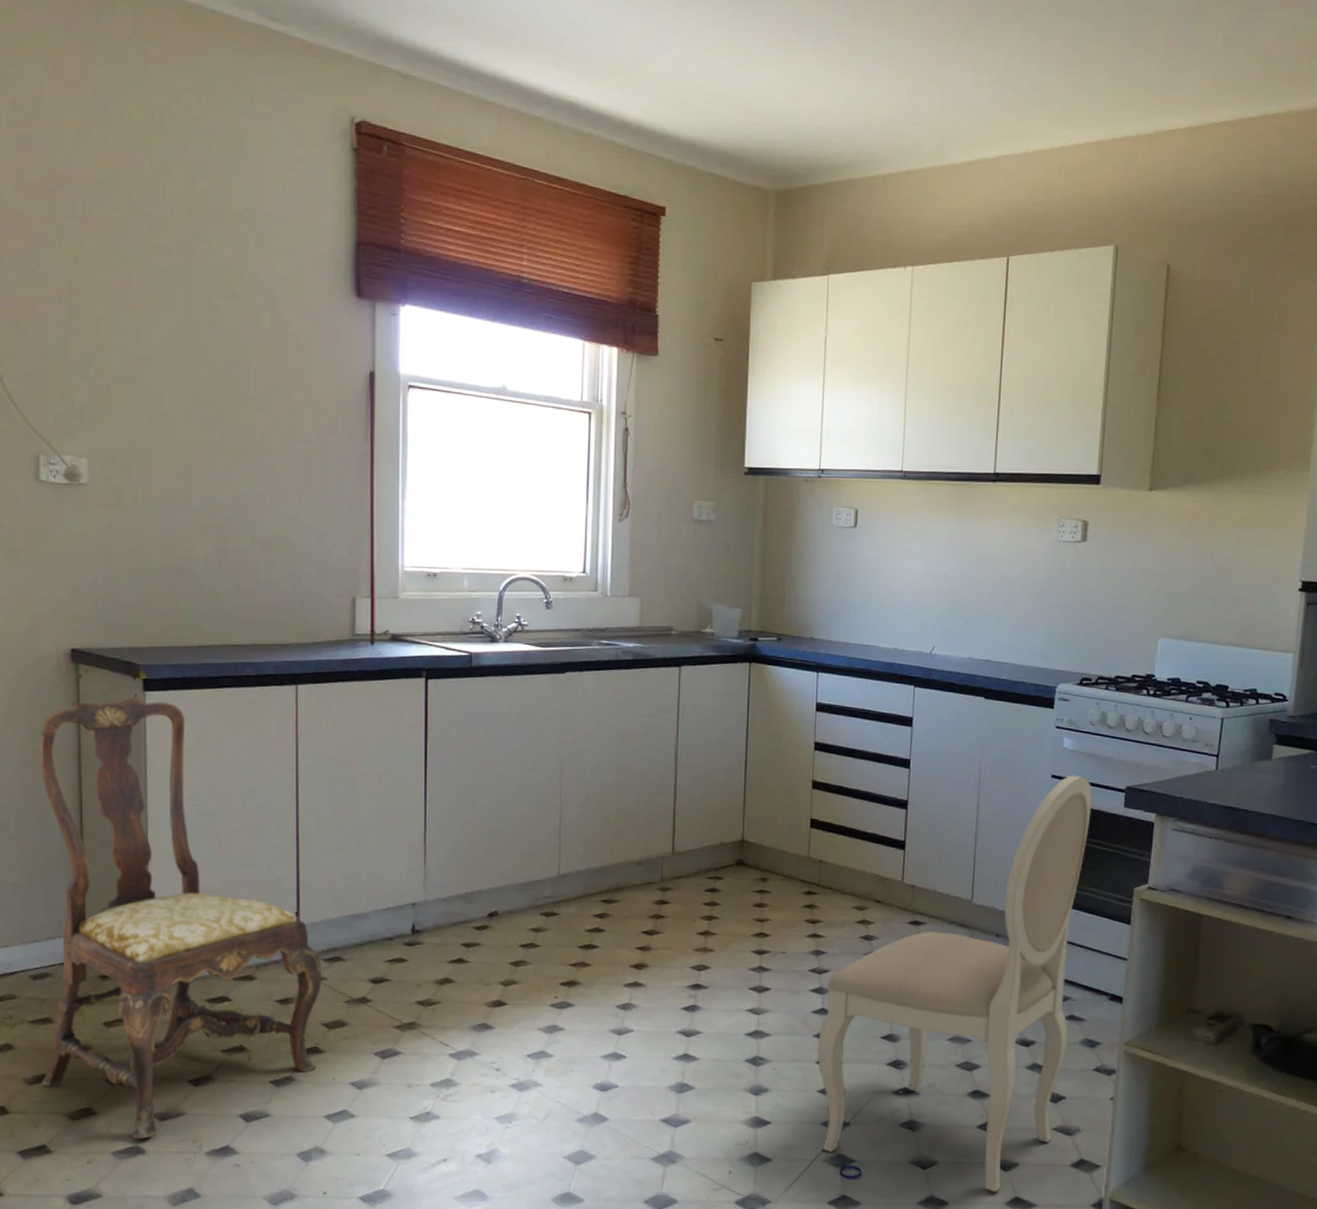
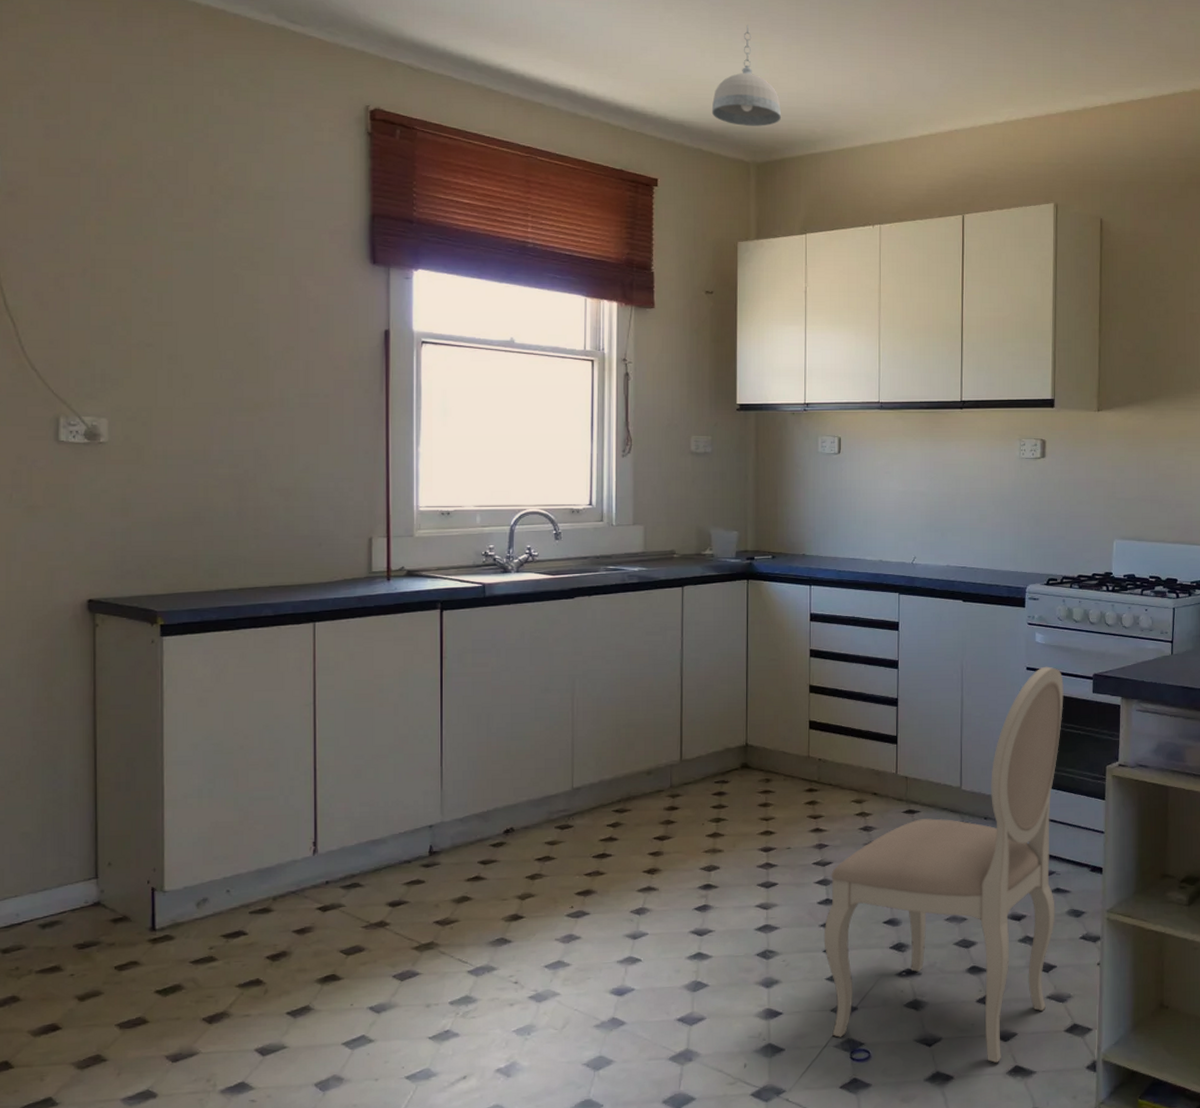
dining chair: present [40,696,322,1140] -> none [49,641,339,1083]
pendant light: none [727,27,806,148] -> present [711,25,781,126]

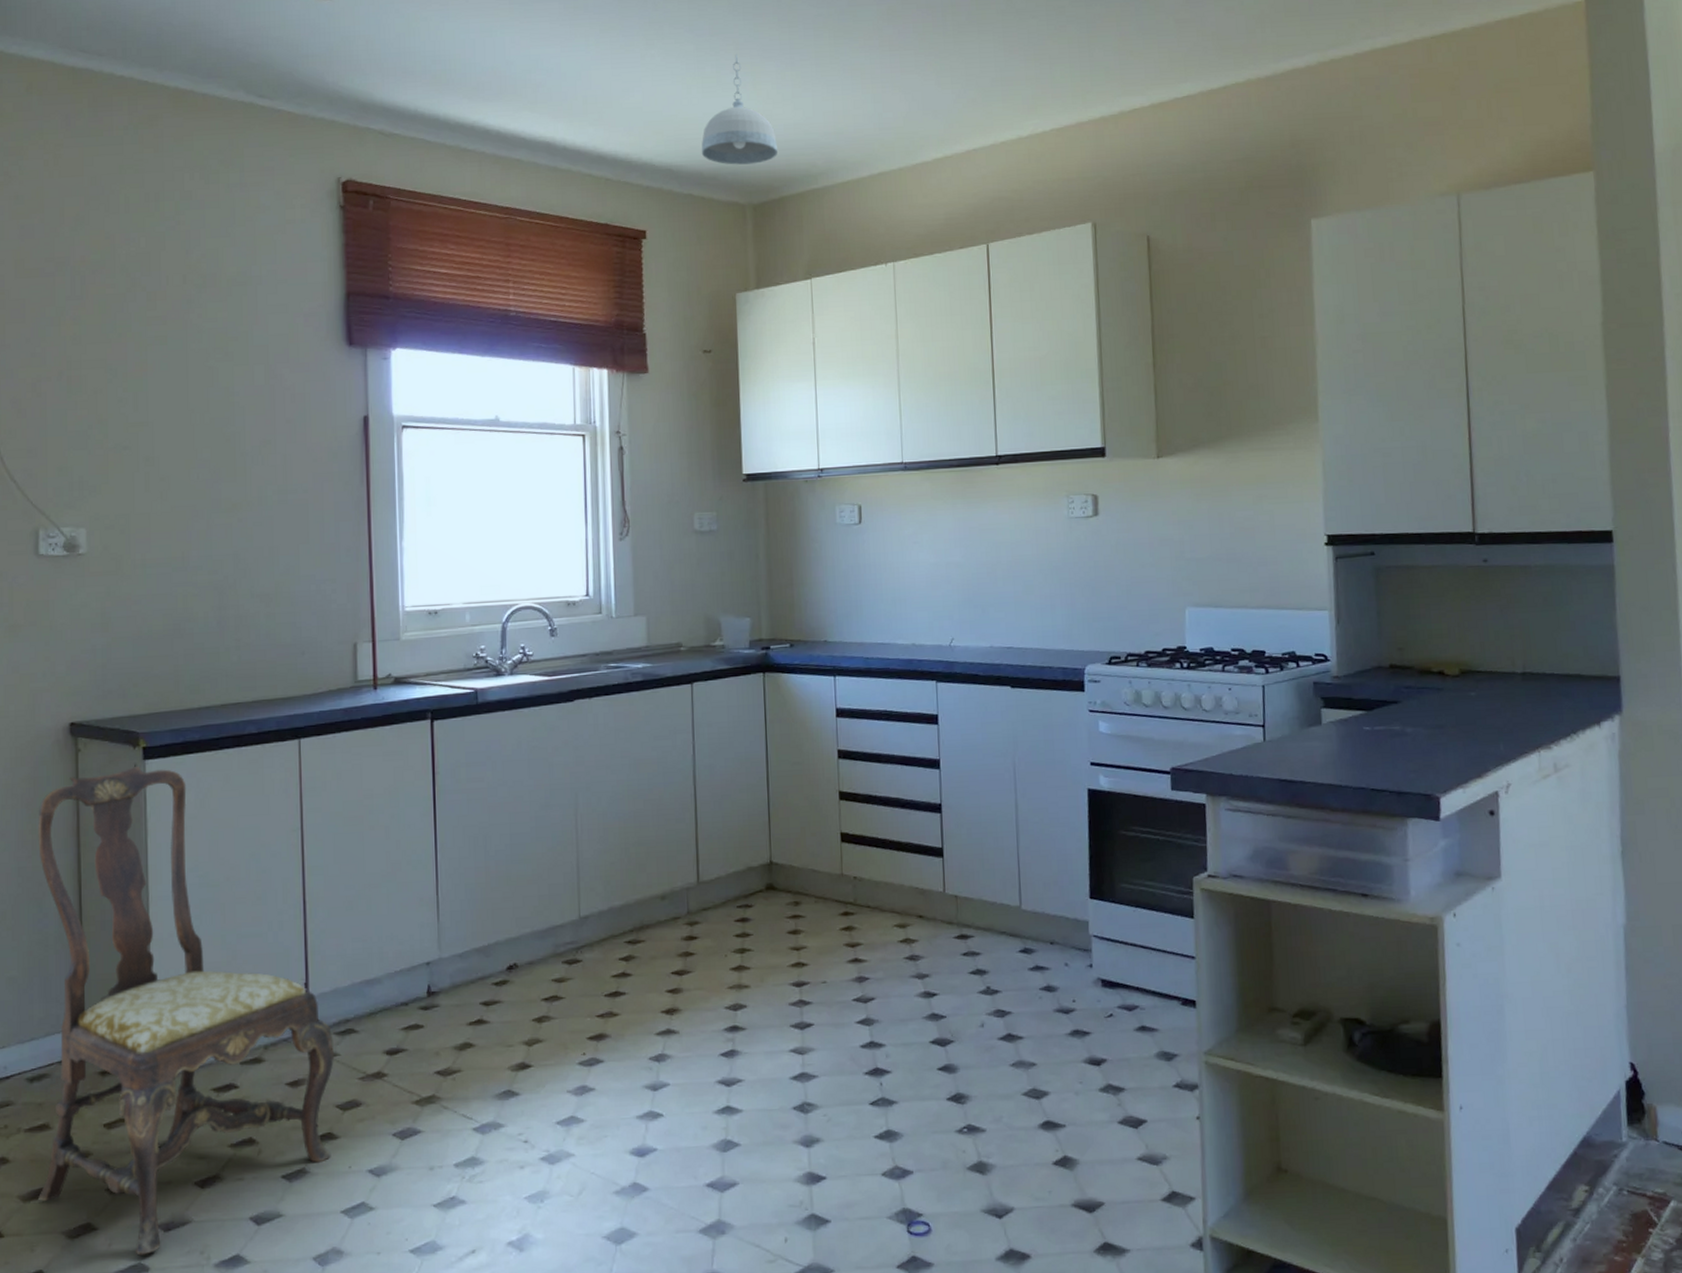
dining chair: none [49,641,339,1083] -> present [38,765,334,1256]
dining chair: present [823,666,1064,1063] -> none [869,760,1142,1239]

